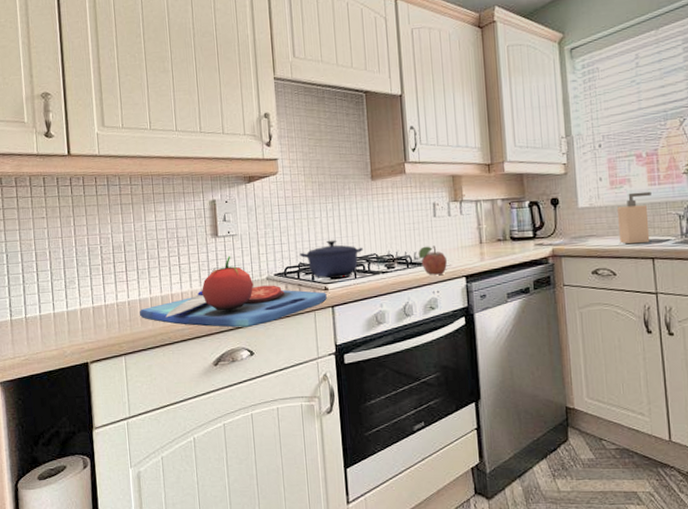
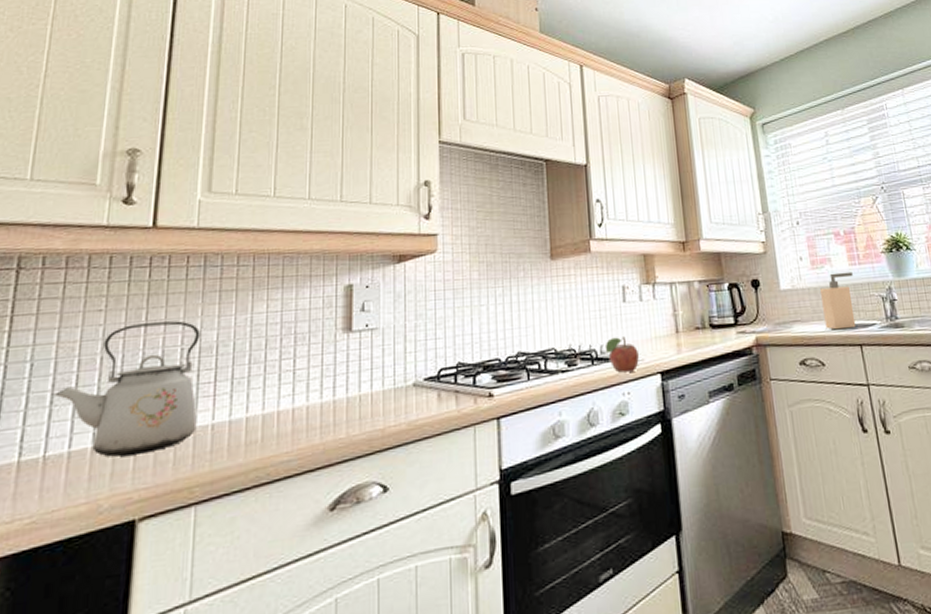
kettle: none [24,226,118,320] -> present [53,321,200,458]
chopping board: present [139,255,327,328] -> none [227,356,491,455]
cooking pot: present [299,240,363,278] -> none [458,332,539,382]

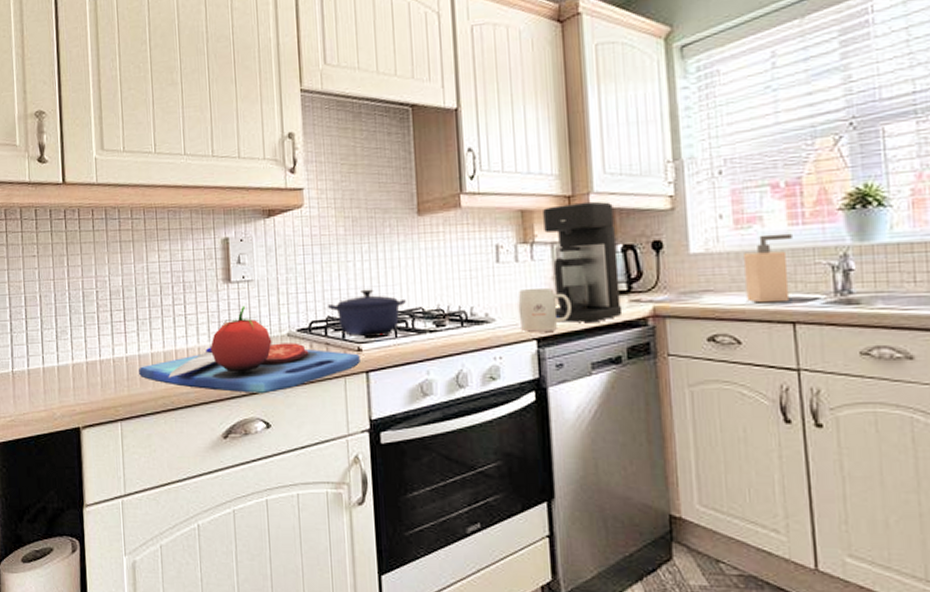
kettle: present [53,321,200,458] -> none [11,267,115,377]
chopping board: none [227,356,491,455] -> present [139,305,360,393]
cooking pot: none [458,332,539,382] -> present [327,289,406,336]
fruit: present [605,336,639,373] -> none [475,299,513,338]
mug: none [643,324,690,368] -> present [518,288,572,333]
coffee maker: none [662,246,732,355] -> present [543,201,623,323]

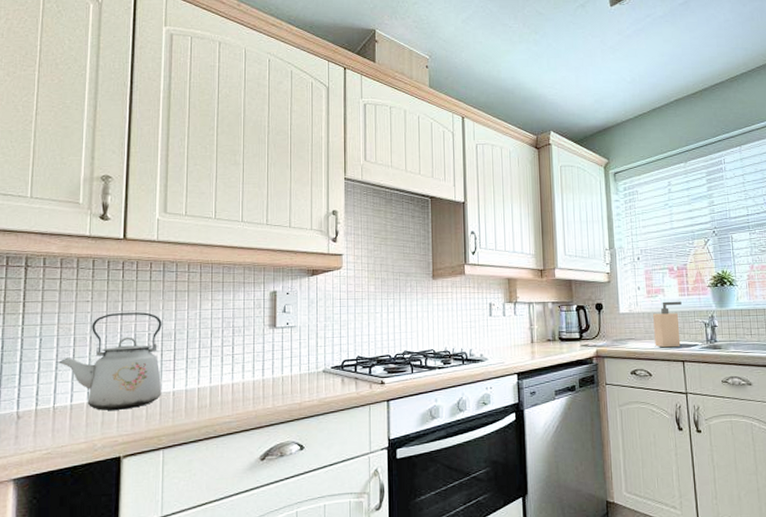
kettle: none [11,267,115,377] -> present [57,312,162,411]
chopping board: present [139,305,360,393] -> none [185,347,383,421]
cooking pot: present [327,289,406,336] -> none [357,335,421,372]
mug: present [518,288,572,333] -> none [504,336,542,369]
coffee maker: present [543,201,623,323] -> none [523,274,576,362]

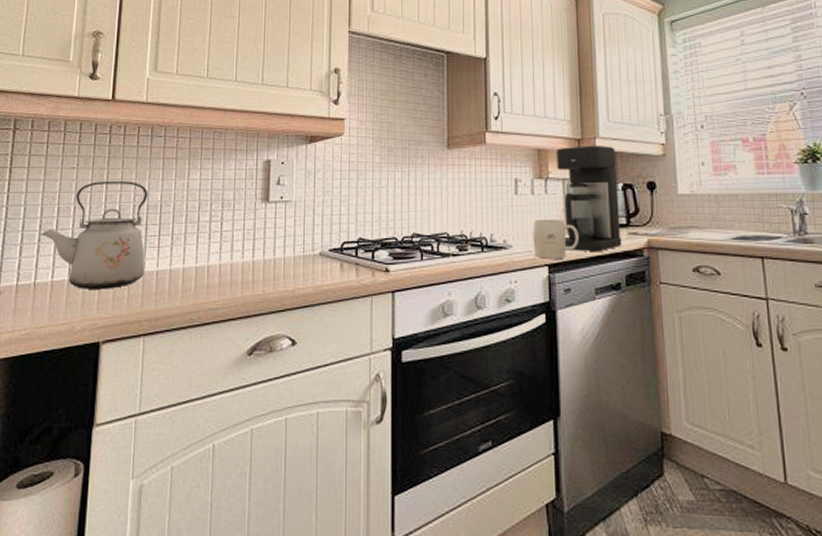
mug: none [504,336,542,369] -> present [532,220,579,260]
coffee maker: none [523,274,576,362] -> present [556,145,622,252]
soap dispenser: present [653,301,682,348] -> none [722,181,760,240]

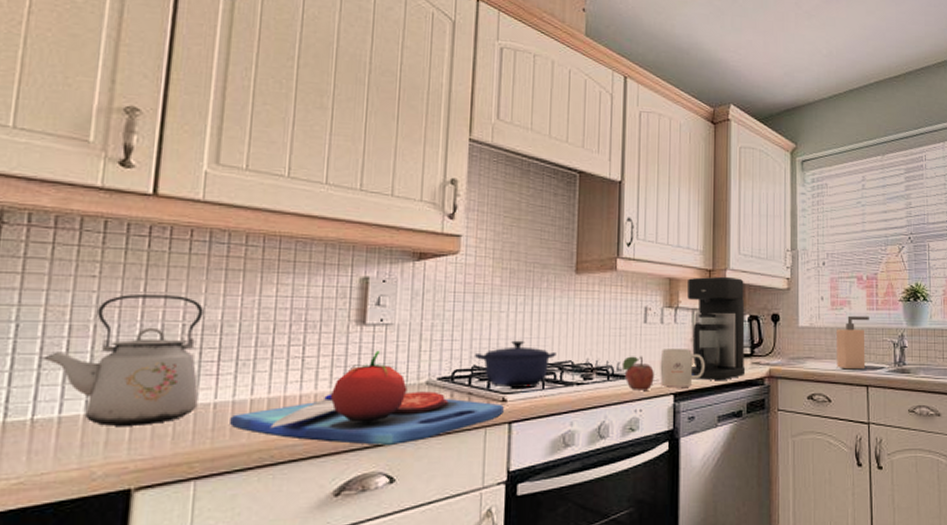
chopping board: none [168,225,387,310] -> present [230,350,504,445]
cooking pot: none [359,214,433,257] -> present [474,340,556,386]
fruit: none [495,227,527,263] -> present [621,356,654,392]
soap dispenser: none [722,181,760,240] -> present [837,315,869,370]

